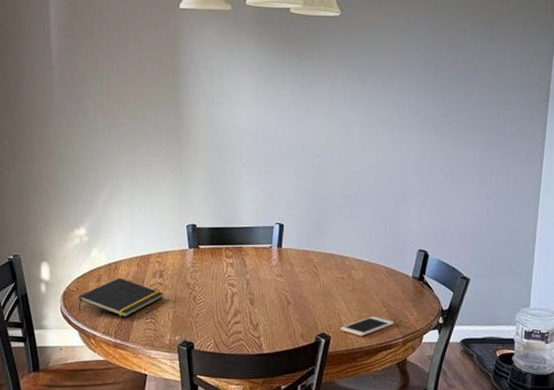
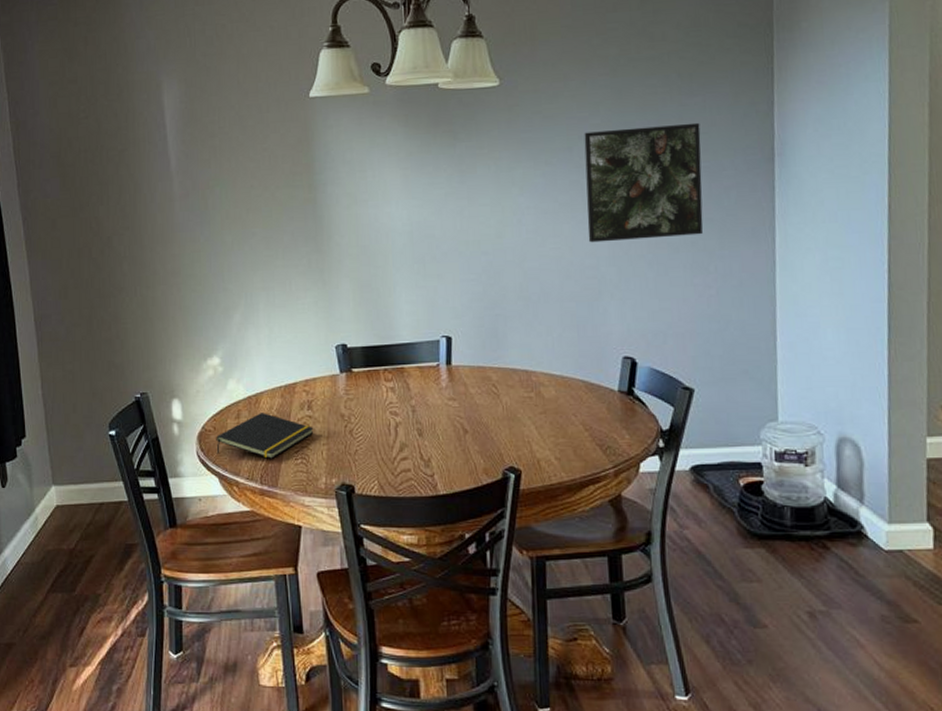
cell phone: present [340,316,395,337] -> none [533,443,601,469]
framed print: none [400,63,496,156] -> present [584,122,704,243]

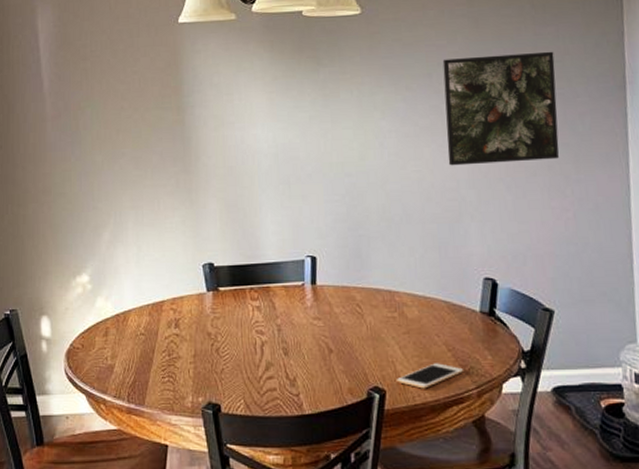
notepad: present [216,413,314,459] -> none [84,331,181,377]
cell phone: none [533,443,601,469] -> present [397,363,464,389]

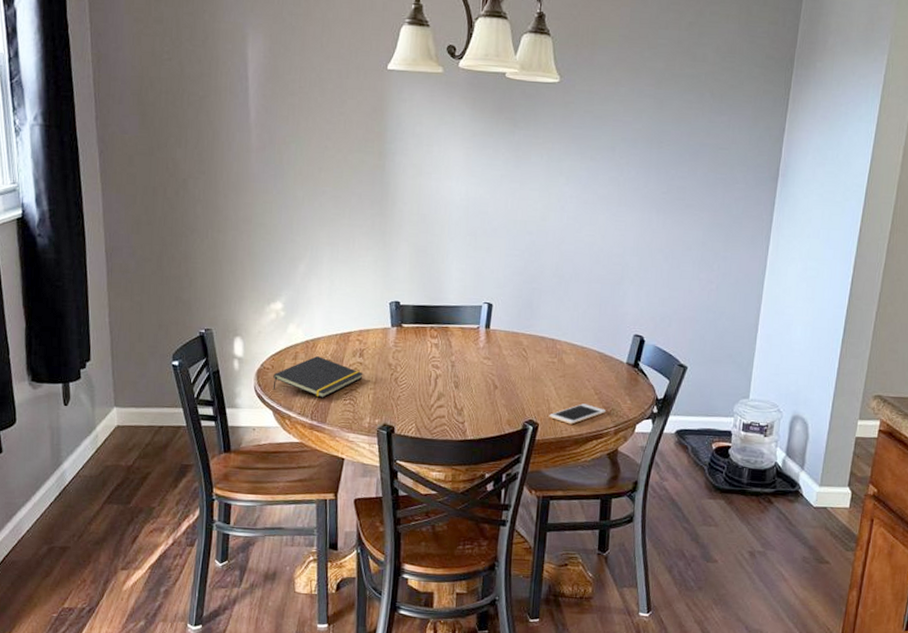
notepad: none [84,331,181,377] -> present [272,356,363,398]
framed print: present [442,51,560,166] -> none [618,135,723,237]

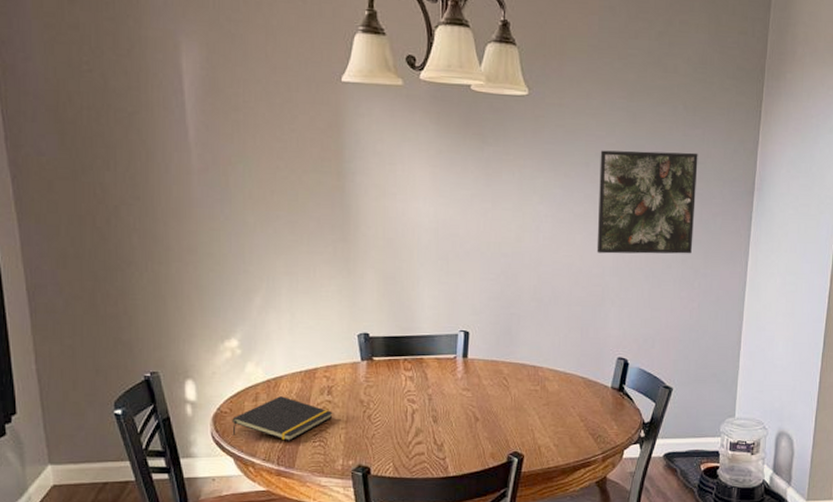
cell phone: present [549,403,607,425] -> none [534,432,593,454]
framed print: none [618,135,723,237] -> present [596,150,698,254]

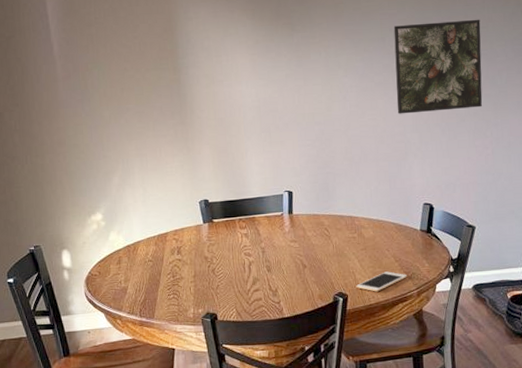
notepad: present [232,396,333,441] -> none [101,258,183,296]
cell phone: none [534,432,593,454] -> present [356,271,408,292]

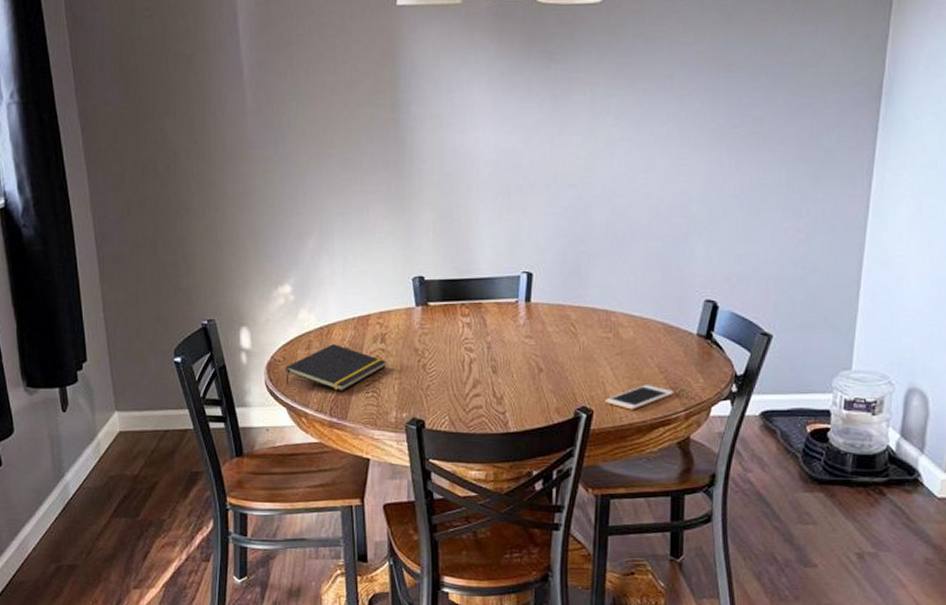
notepad: none [101,258,183,296] -> present [285,344,386,391]
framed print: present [393,19,483,114] -> none [681,54,809,180]

